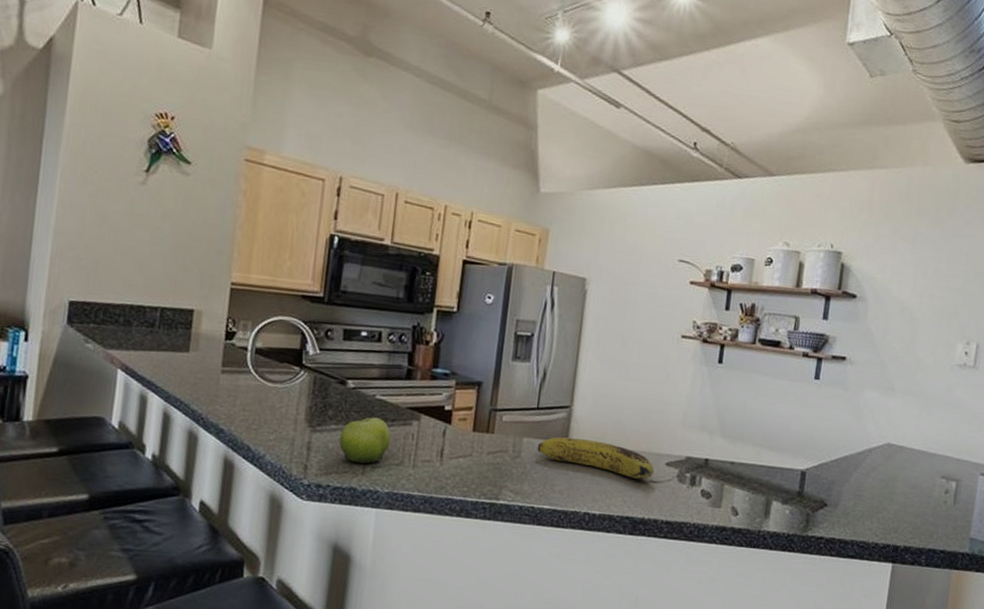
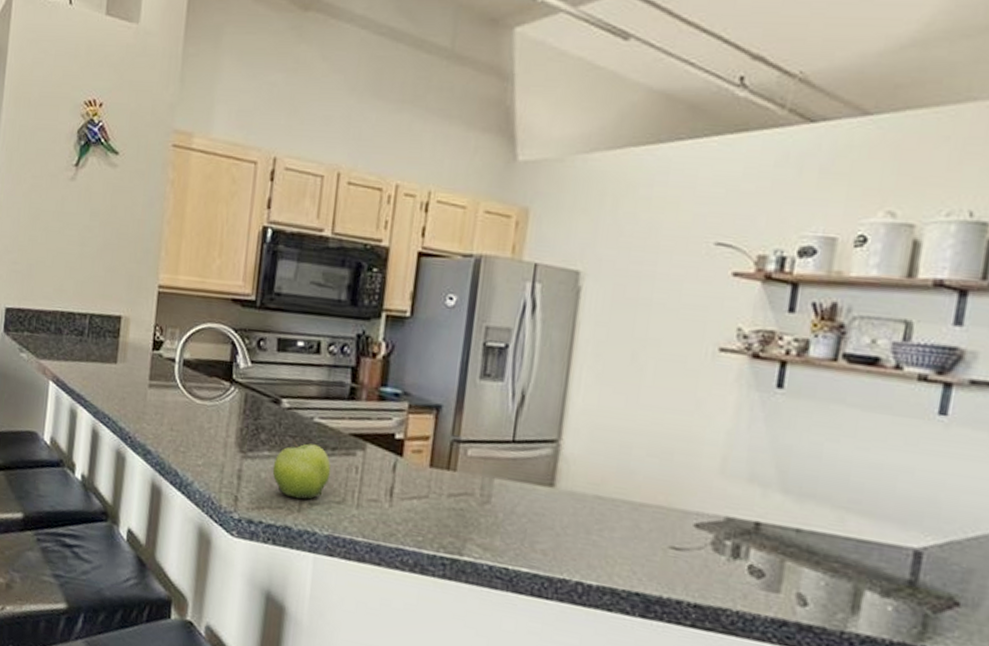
fruit: present [537,437,655,480] -> none [512,479,678,545]

